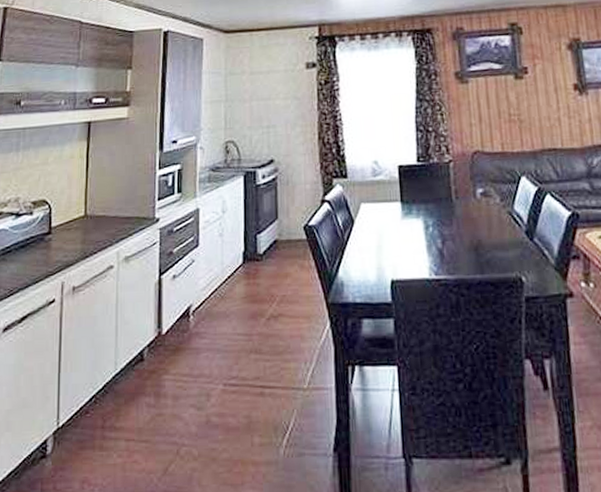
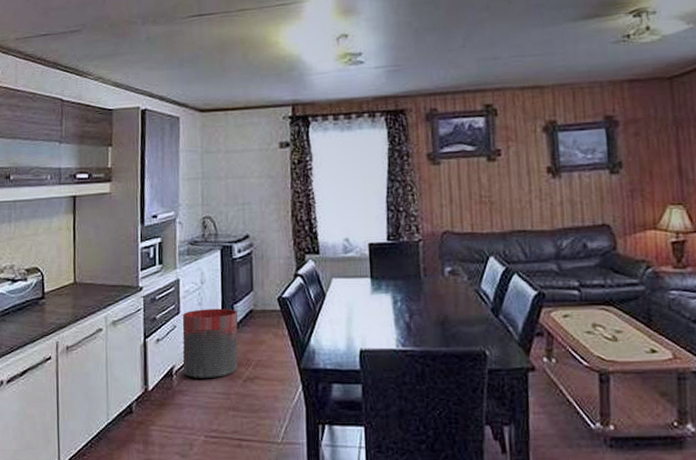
trash can: none [200,239,262,318] -> present [182,308,238,378]

